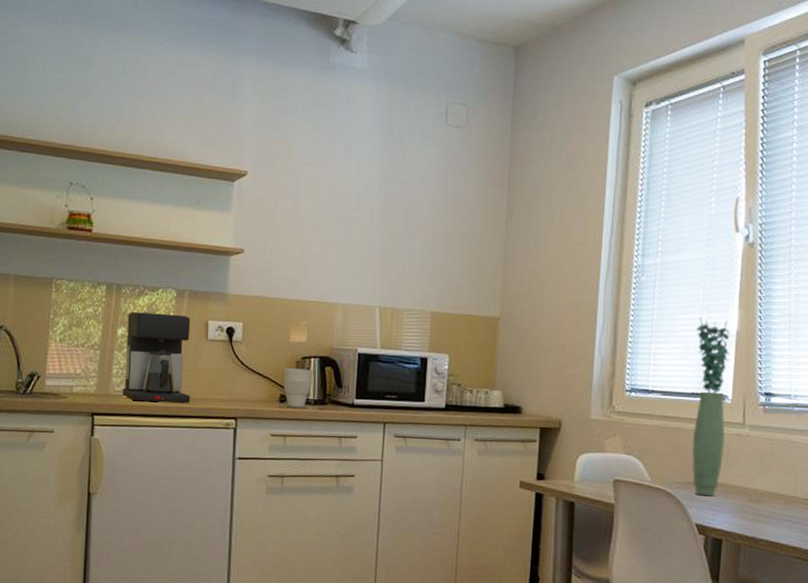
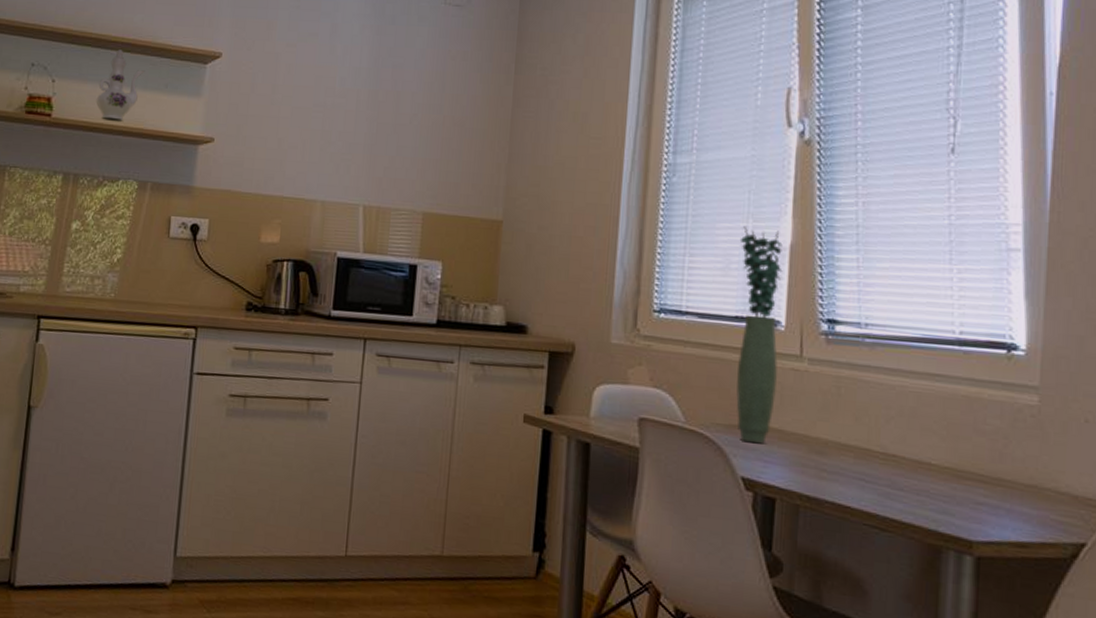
coffee maker: present [122,312,191,404] -> none [72,204,152,309]
ewer: none [133,169,177,237] -> present [95,49,145,123]
cup: present [282,368,314,408] -> none [250,271,286,319]

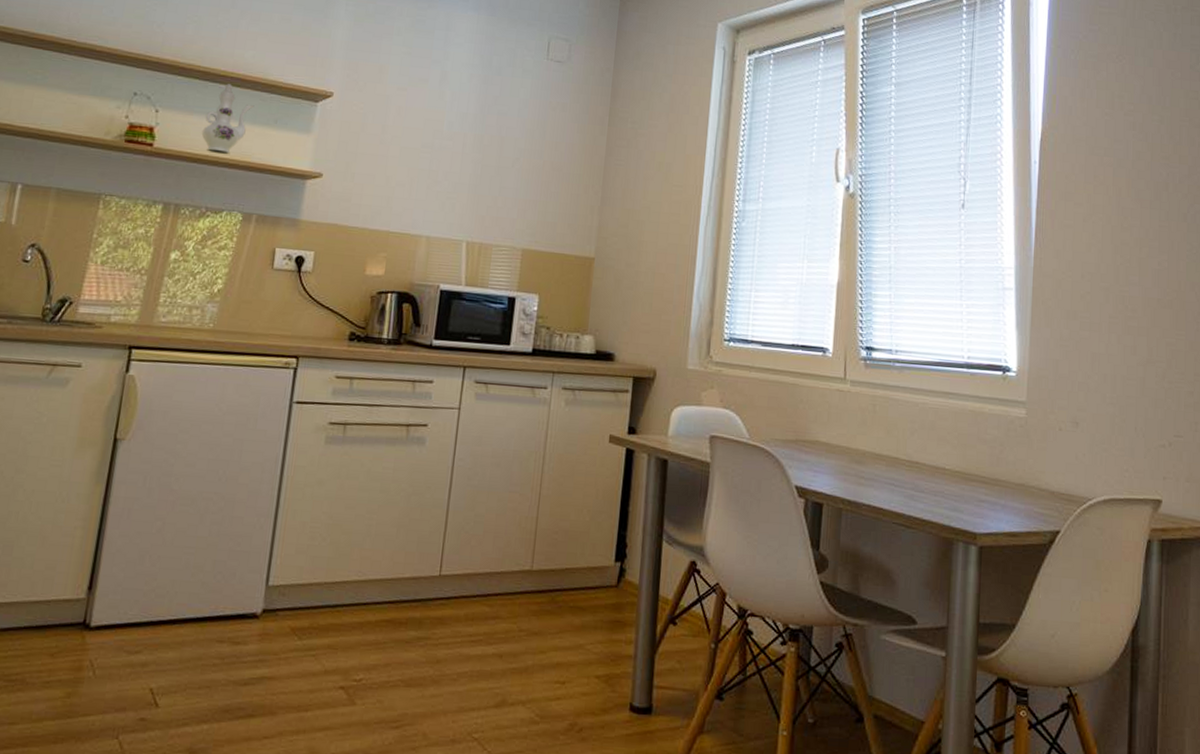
vase: present [736,225,783,444] -> none [792,265,831,456]

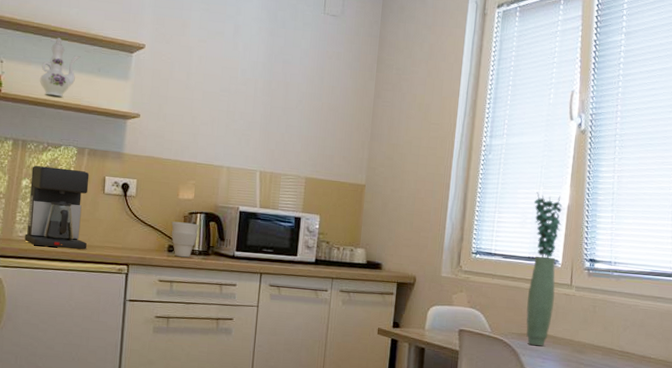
coffee maker: none [168,235,256,339] -> present [25,166,90,250]
cup: none [354,302,390,348] -> present [171,221,199,258]
vase: none [792,265,831,456] -> present [526,191,563,347]

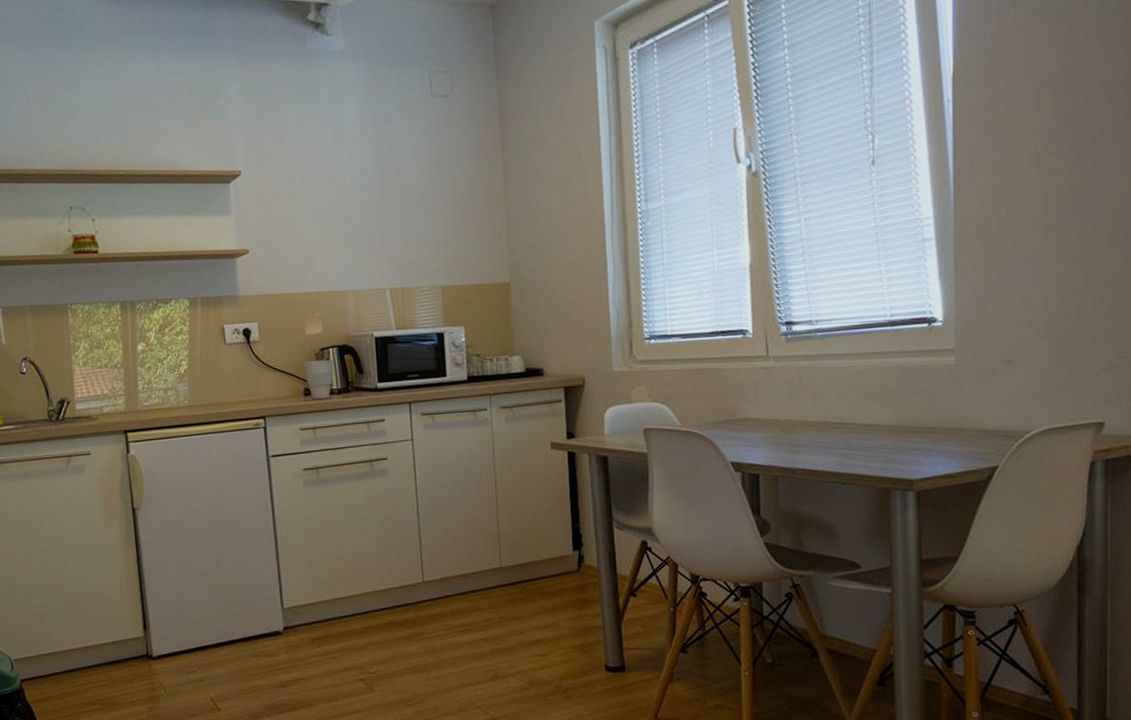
coffee maker: present [25,166,90,250] -> none [145,323,217,414]
ewer: present [39,37,81,99] -> none [135,181,175,250]
vase: present [526,191,563,347] -> none [708,254,752,434]

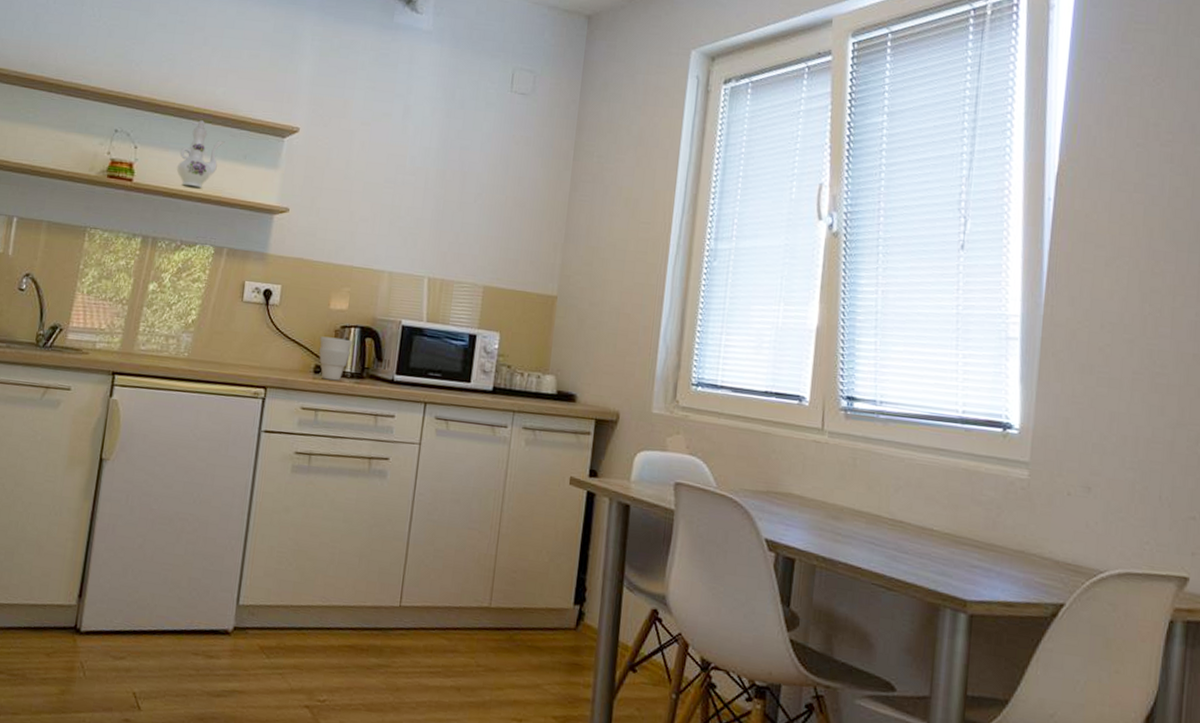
ewer: none [135,181,175,250] -> present [176,120,225,190]

